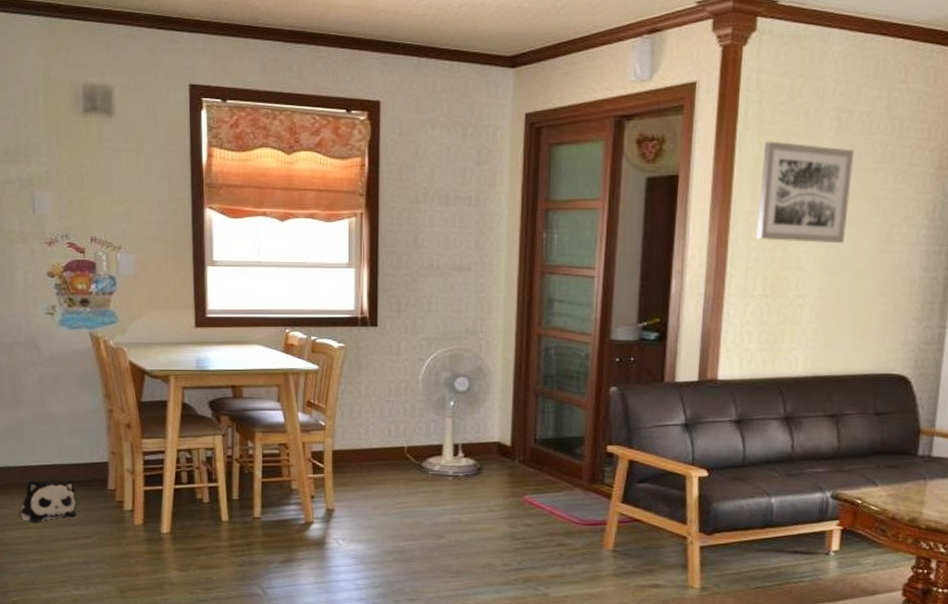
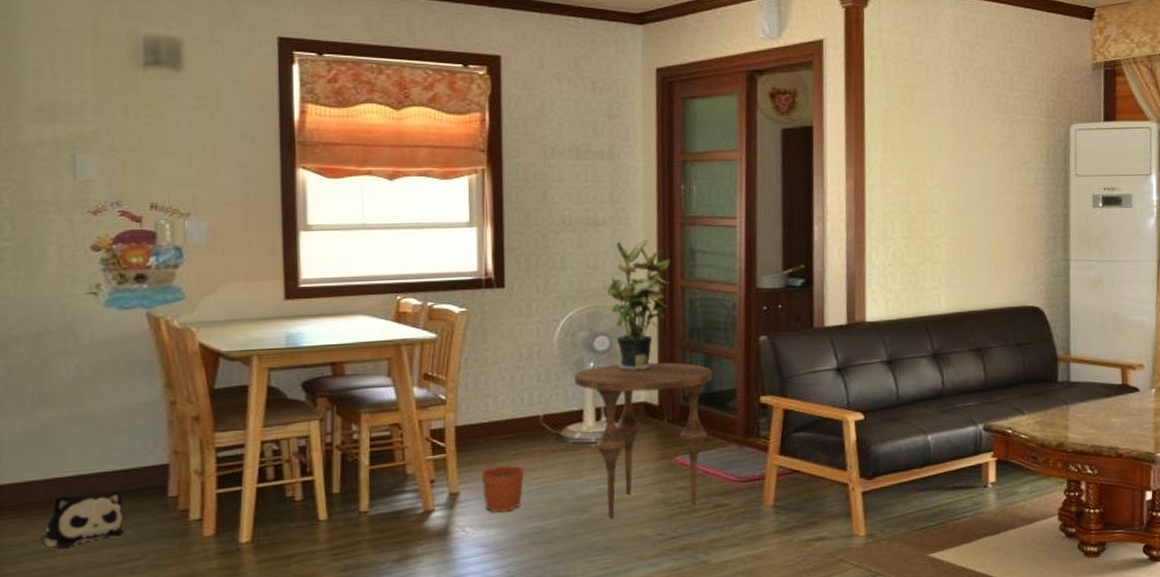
plant pot: none [353,478,390,531] -> present [481,452,525,514]
side table: none [436,405,563,545] -> present [574,362,713,517]
potted plant: none [468,287,530,413] -> present [606,240,671,371]
wall art: present [756,141,854,244] -> none [890,94,974,187]

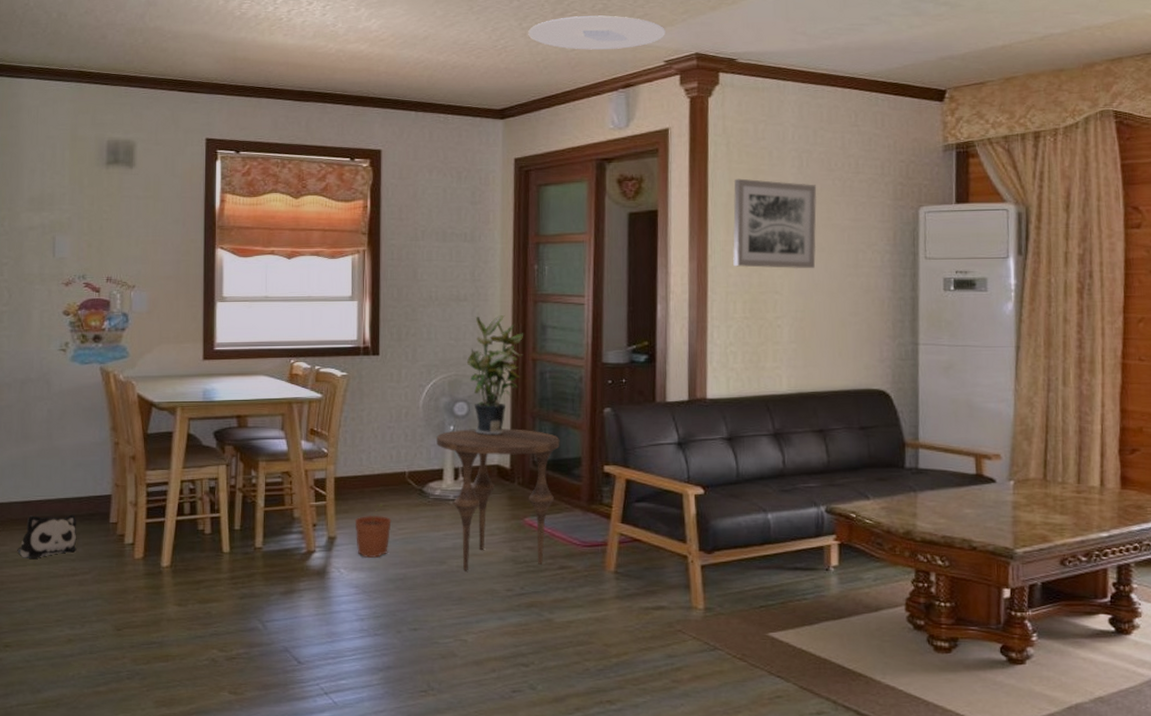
wall art: none [890,94,974,187] -> present [733,178,817,269]

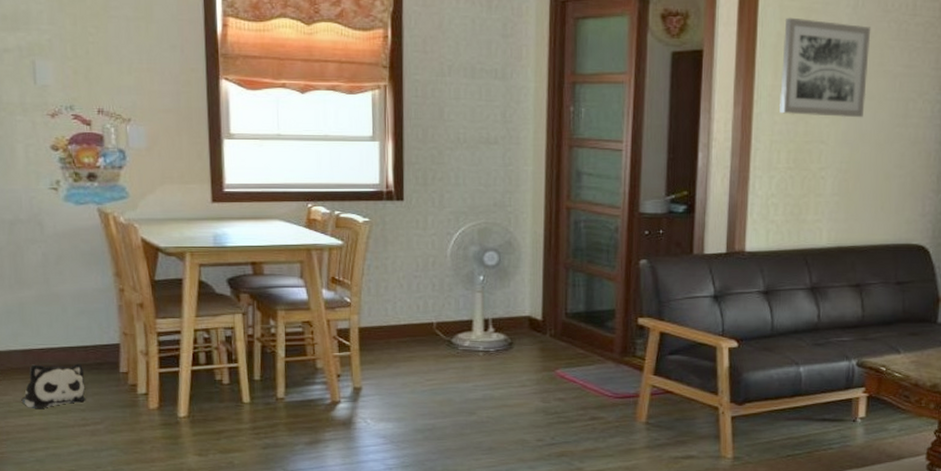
plant pot: present [354,504,392,559] -> none [380,355,419,410]
side table: present [436,429,560,570] -> none [465,279,594,421]
potted plant: present [466,315,524,436] -> none [497,160,558,287]

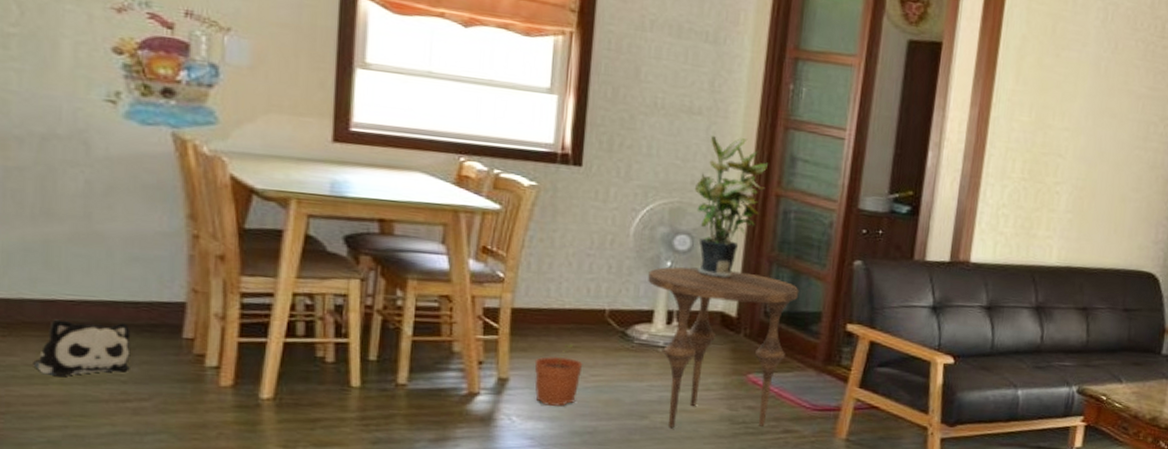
plant pot: none [380,355,419,410] -> present [534,344,583,407]
side table: none [465,279,594,421] -> present [648,266,799,427]
potted plant: none [497,160,558,287] -> present [694,135,769,278]
wall art: present [779,17,871,118] -> none [1018,21,1118,136]

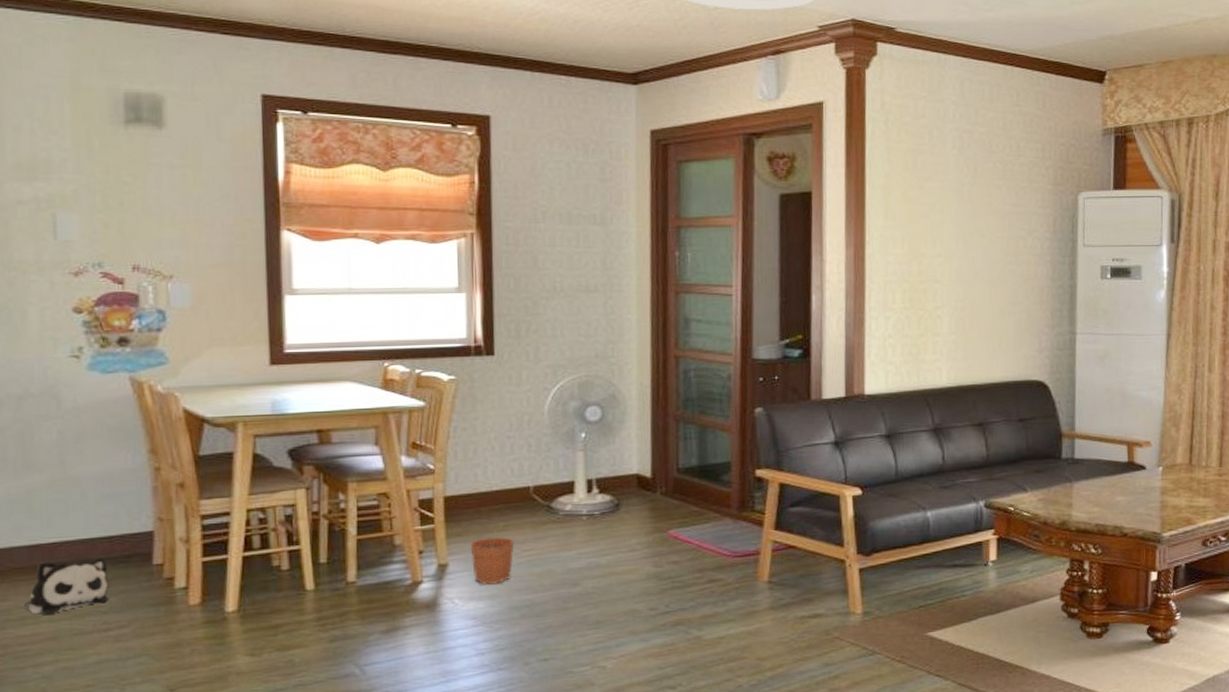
side table: present [648,266,799,427] -> none [565,433,707,591]
potted plant: present [694,135,769,278] -> none [598,308,665,442]

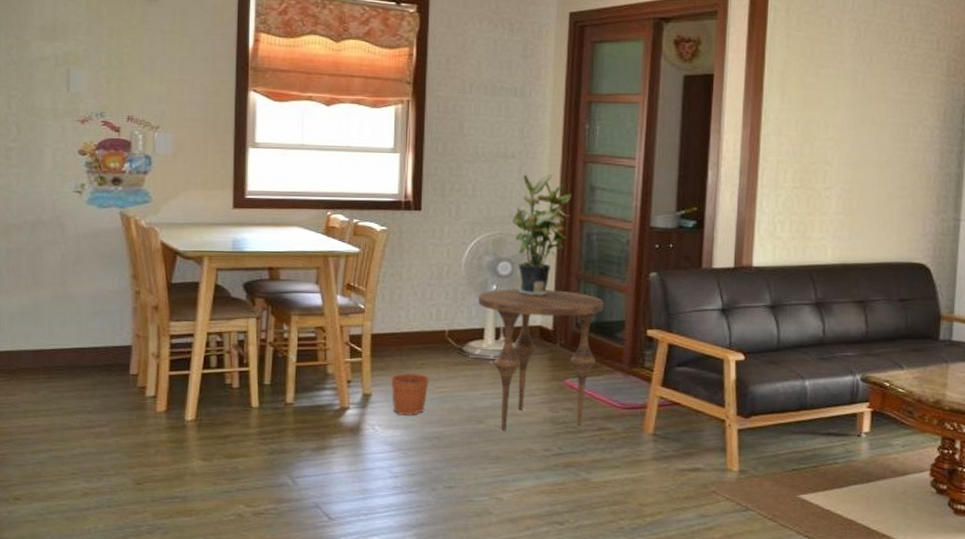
plush toy: present [25,557,109,615] -> none [28,365,94,411]
side table: none [565,433,707,591] -> present [478,289,604,430]
potted plant: none [598,308,665,442] -> present [512,174,572,297]

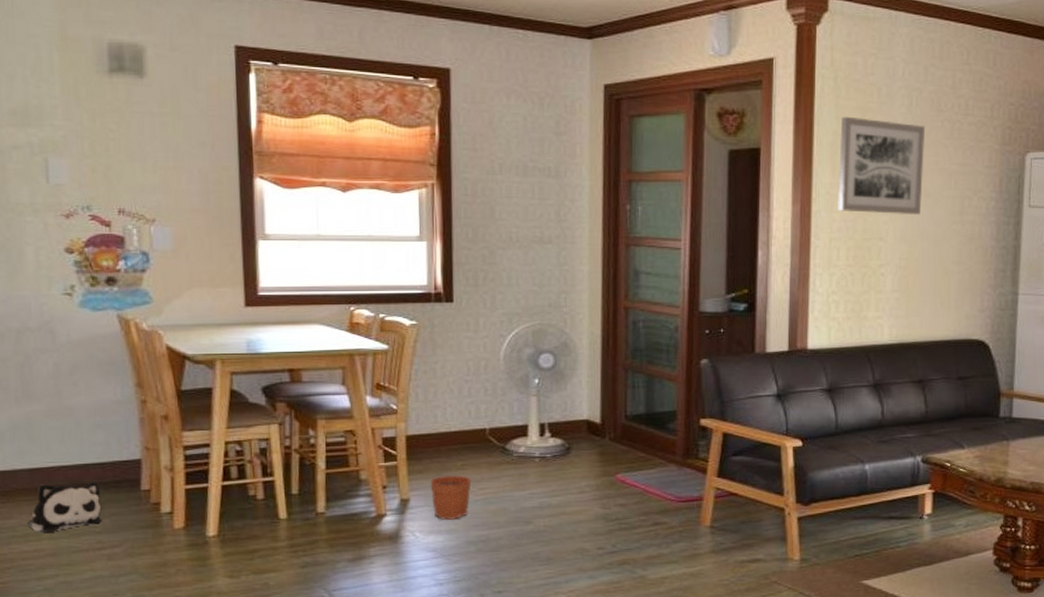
plush toy: none [28,365,94,411] -> present [27,482,102,533]
side table: present [478,289,604,430] -> none [520,381,654,530]
potted plant: present [512,174,572,297] -> none [552,260,615,389]
wall art: none [786,46,873,142] -> present [838,116,926,215]

